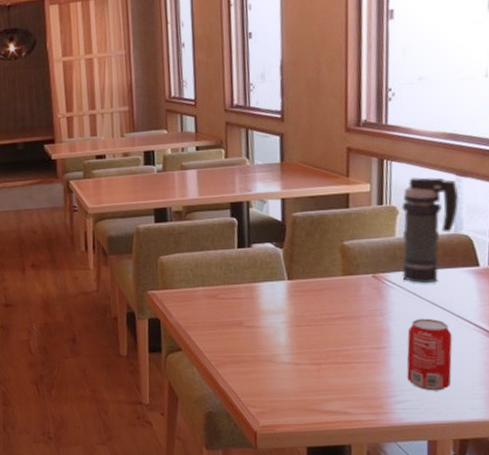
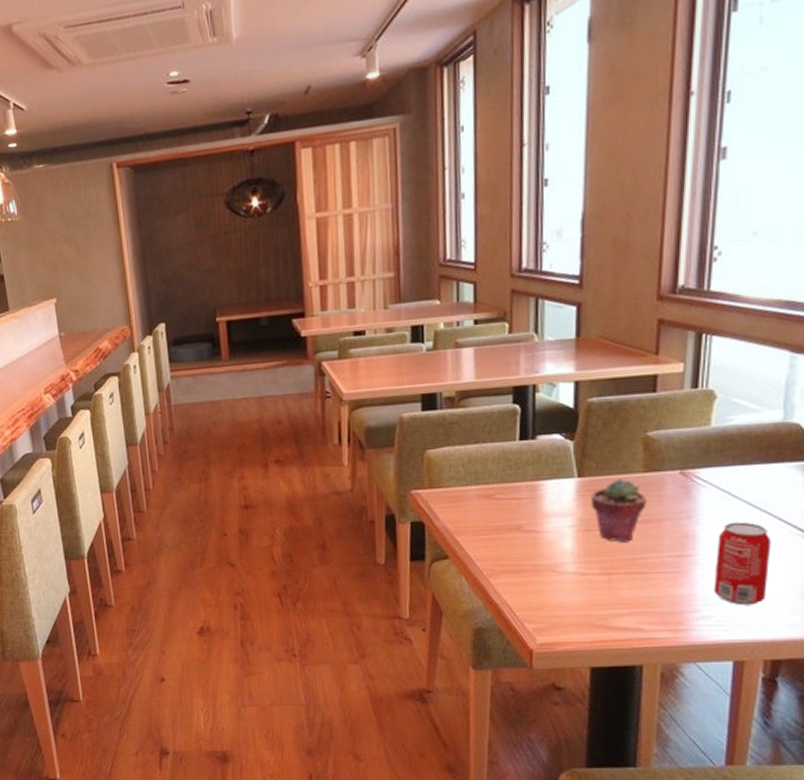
potted succulent: none [299,281,347,336] -> present [590,478,647,542]
smoke grenade: present [401,177,459,284] -> none [715,354,791,482]

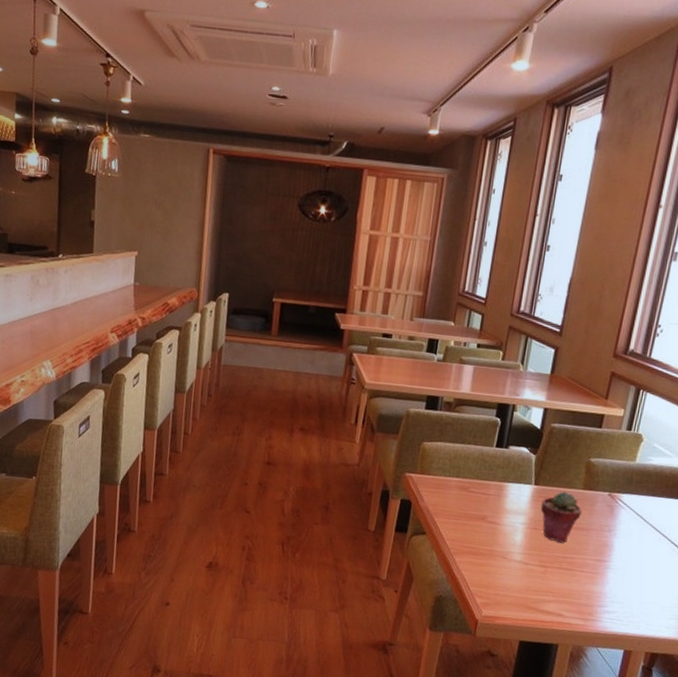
beverage can: present [714,522,771,605] -> none [618,539,665,607]

